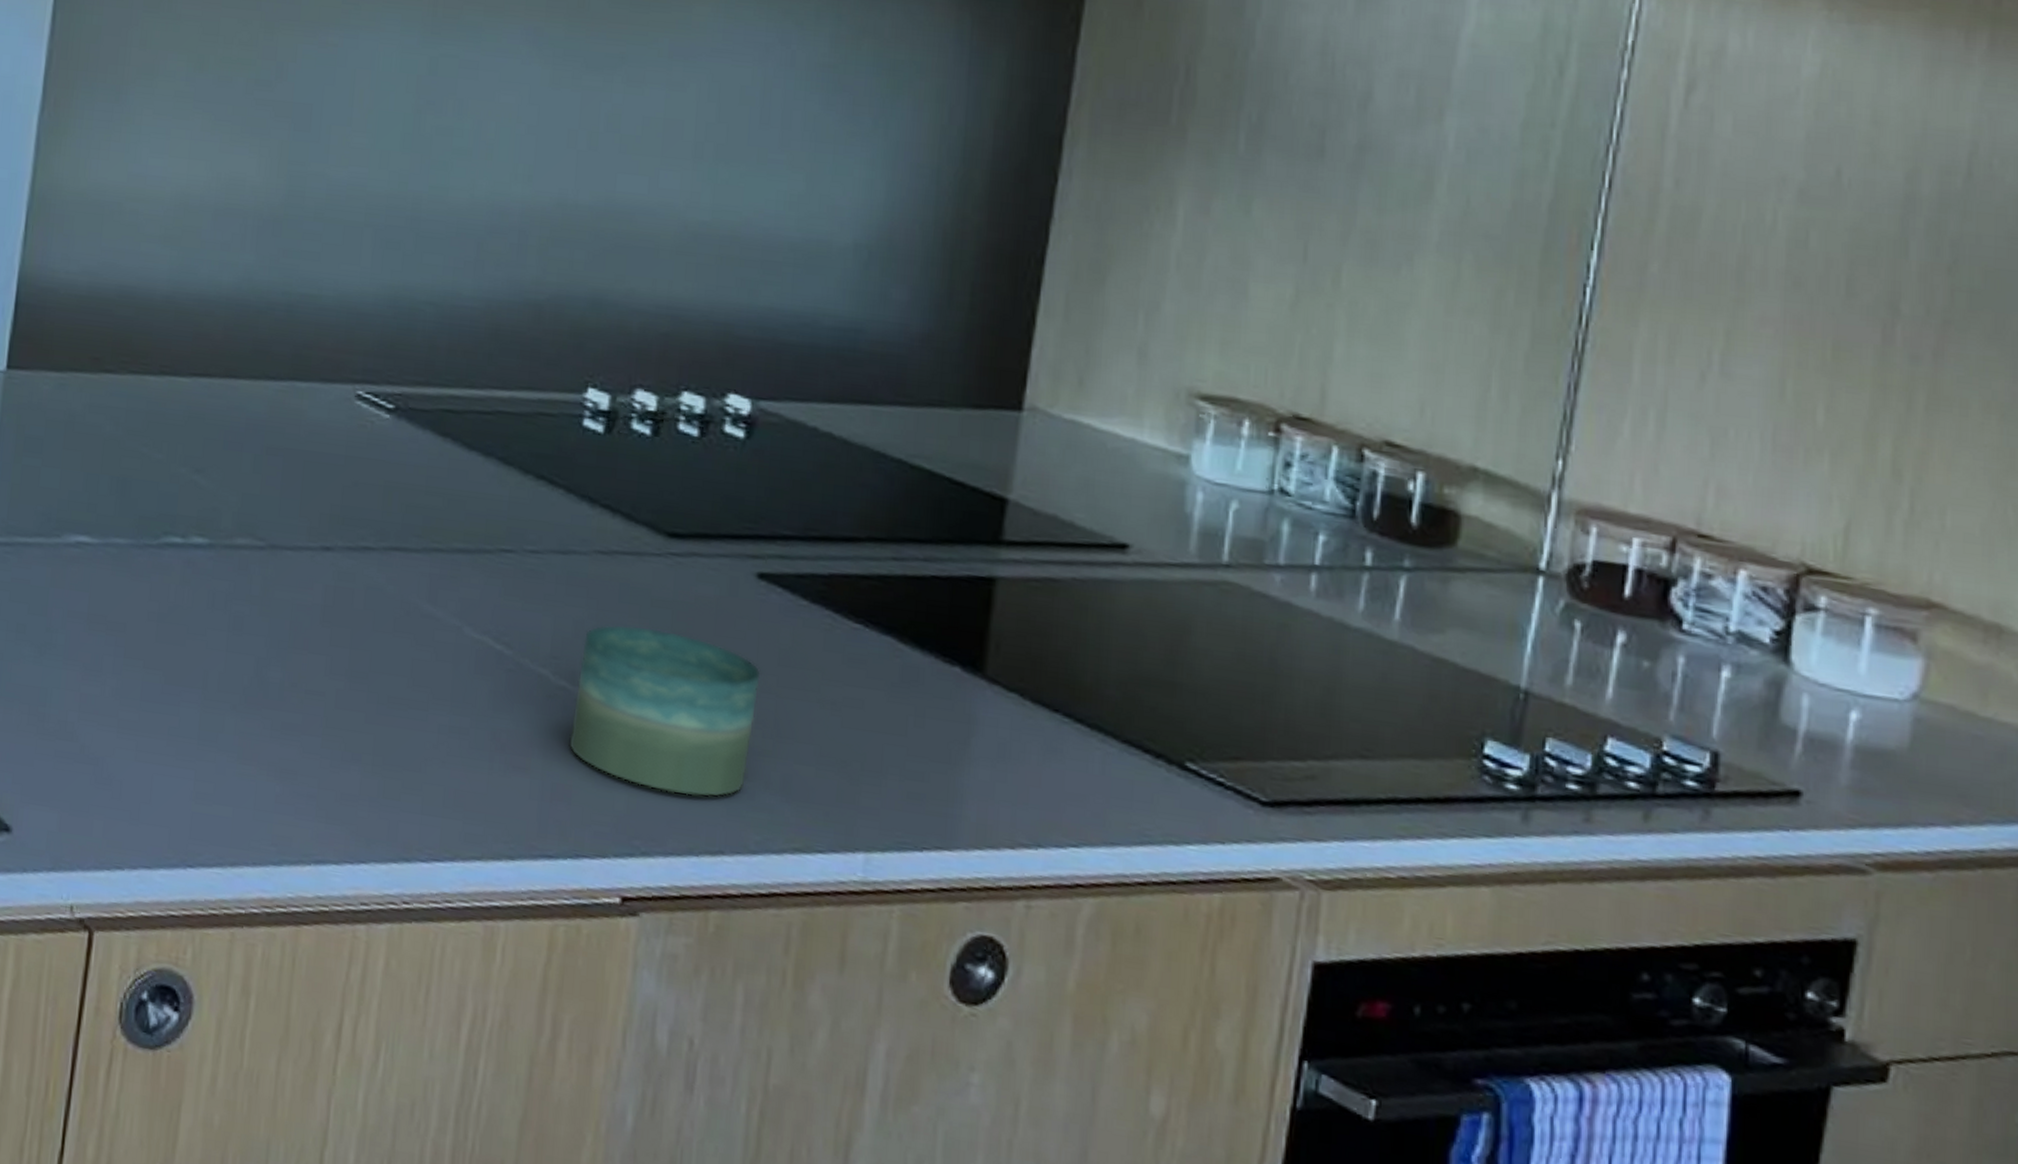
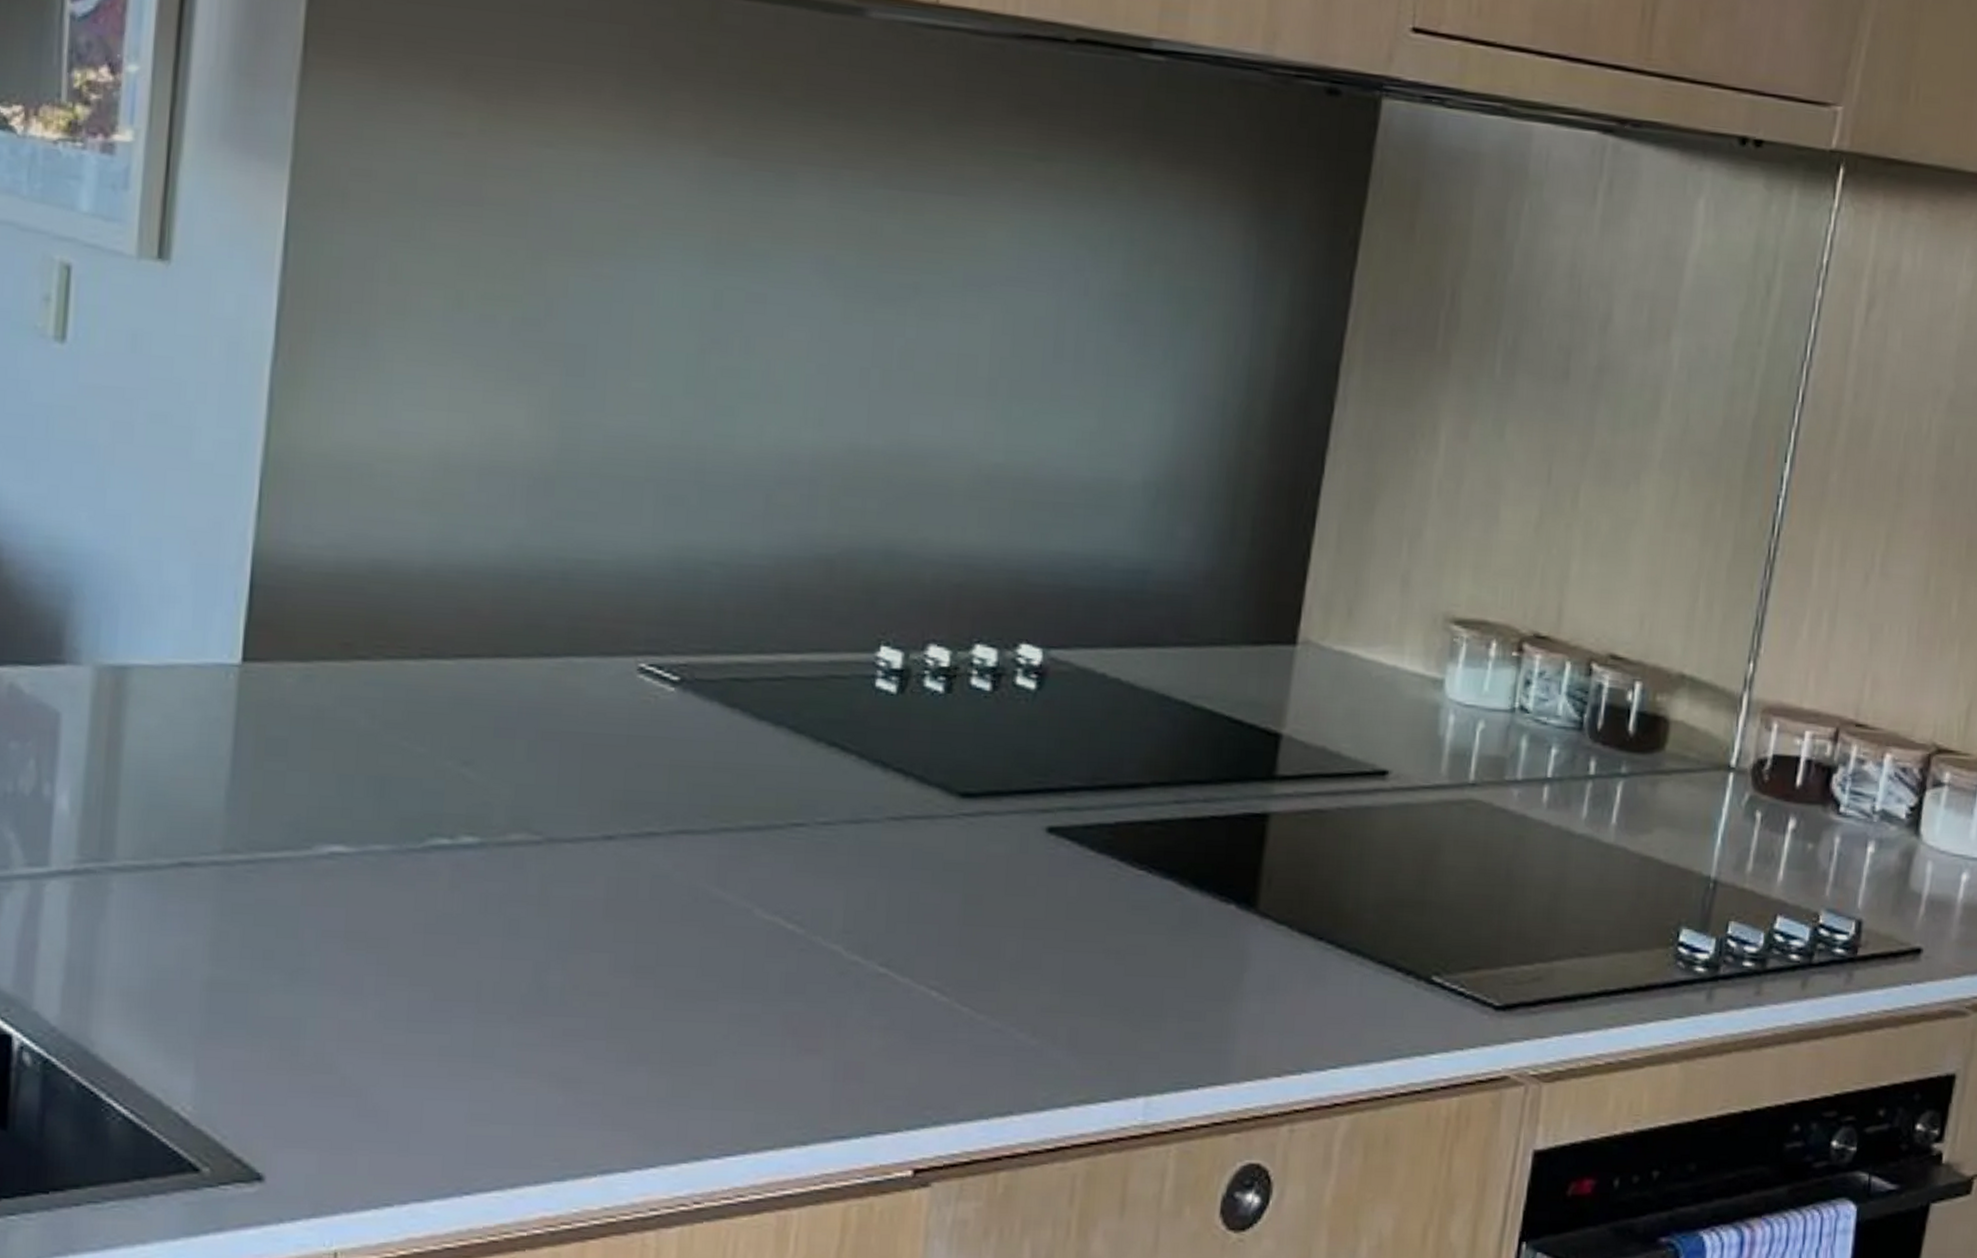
candle: present [569,624,762,798] -> none [861,891,1050,1060]

